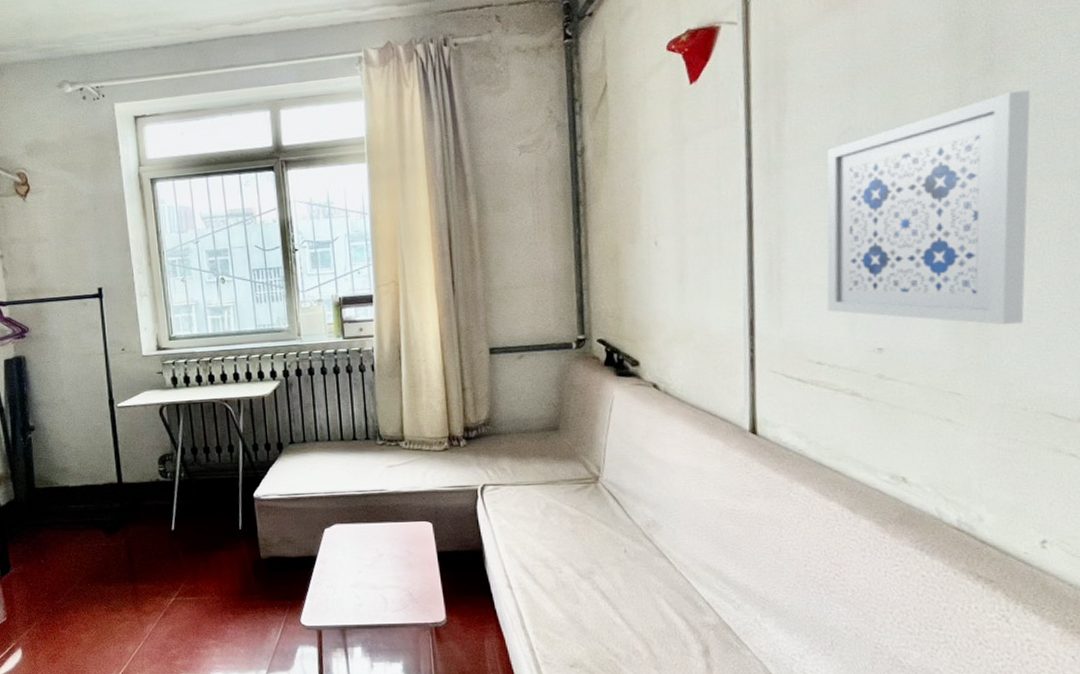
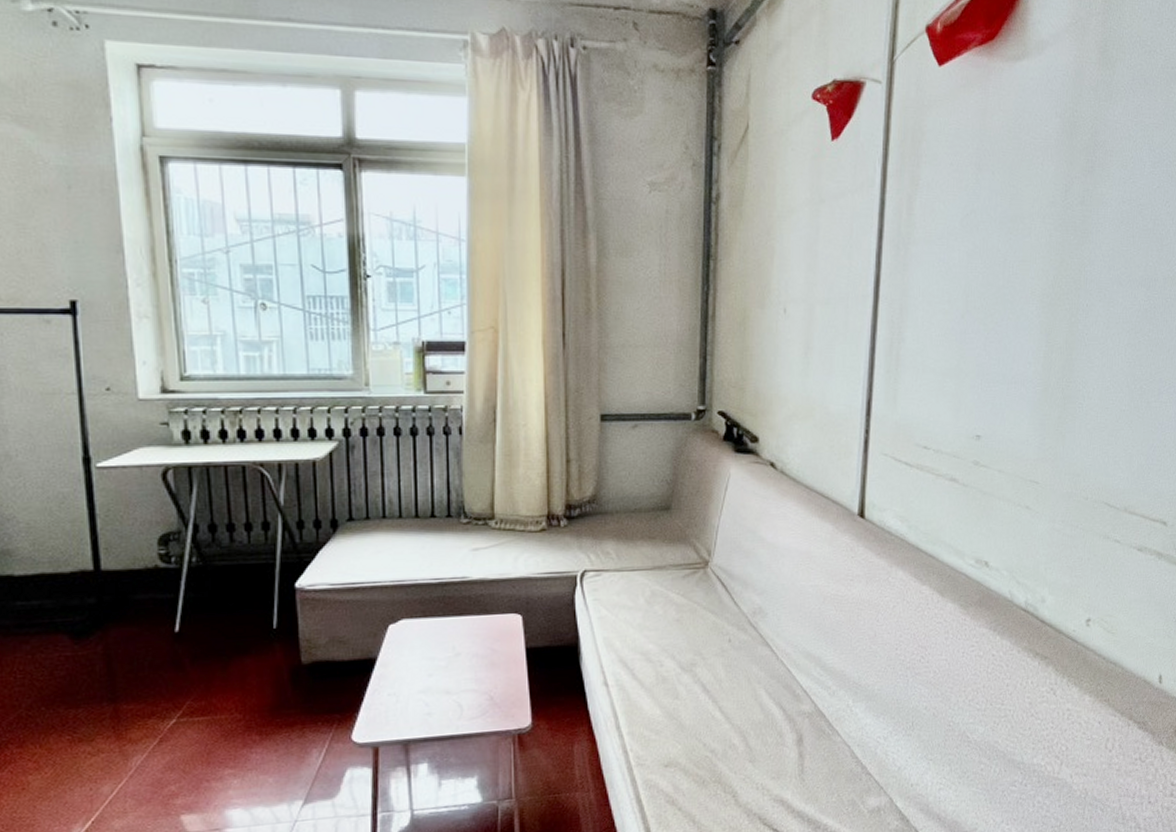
wall art: present [826,89,1031,325] -> none [937,195,1119,419]

